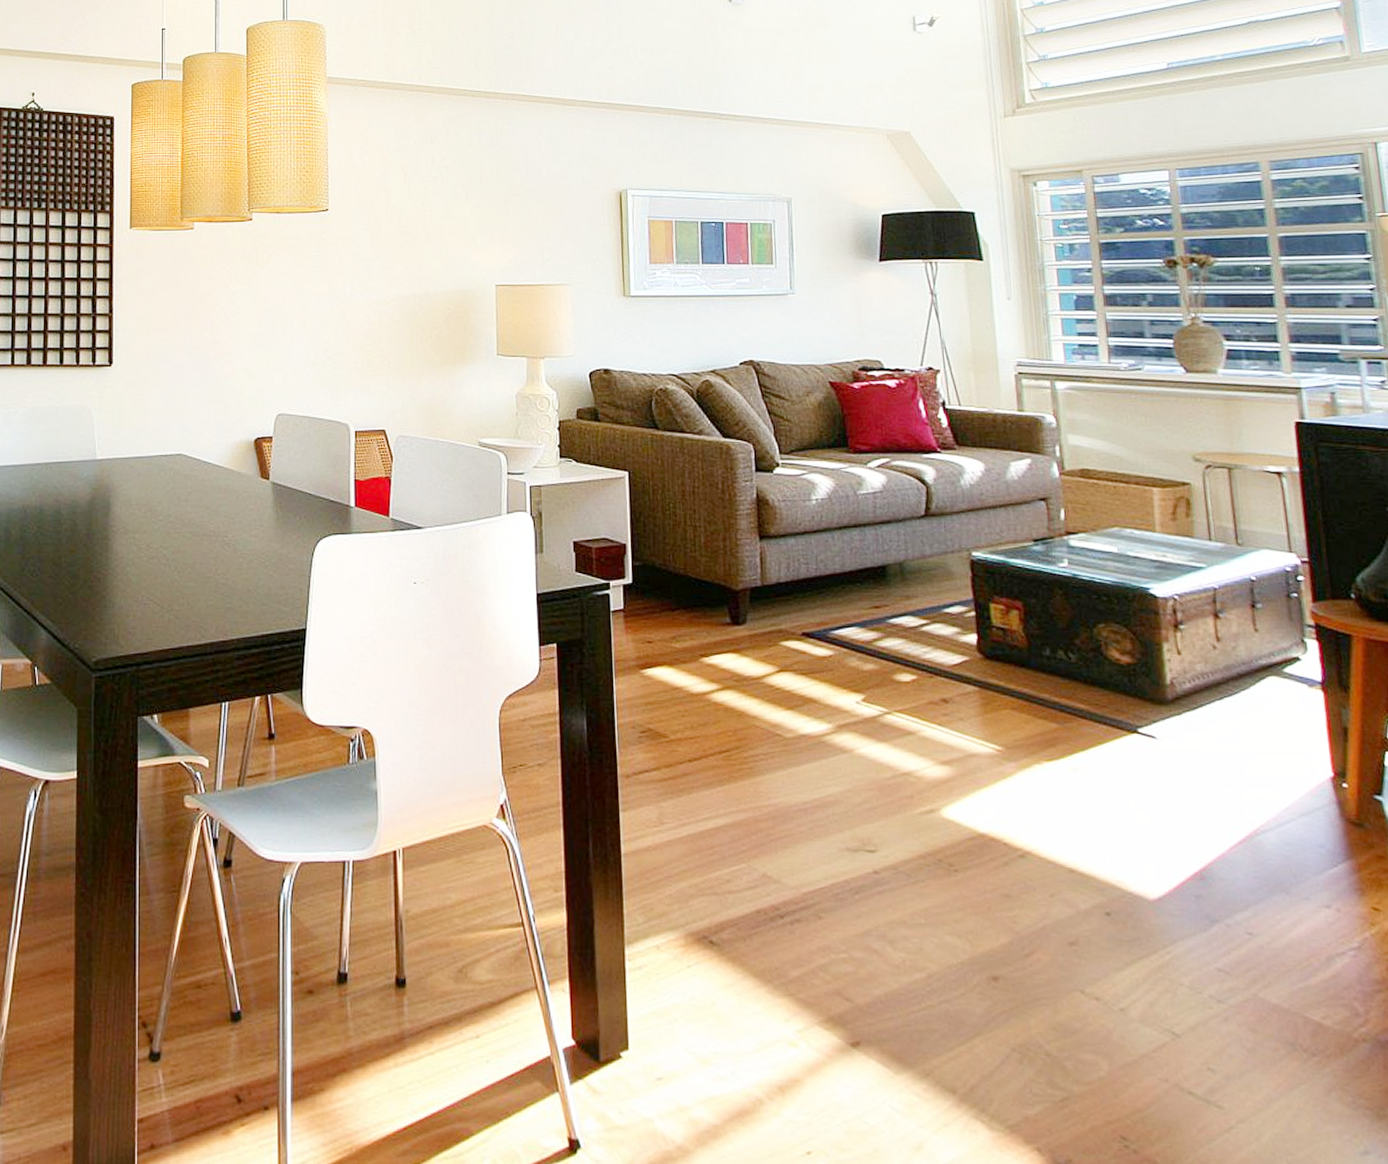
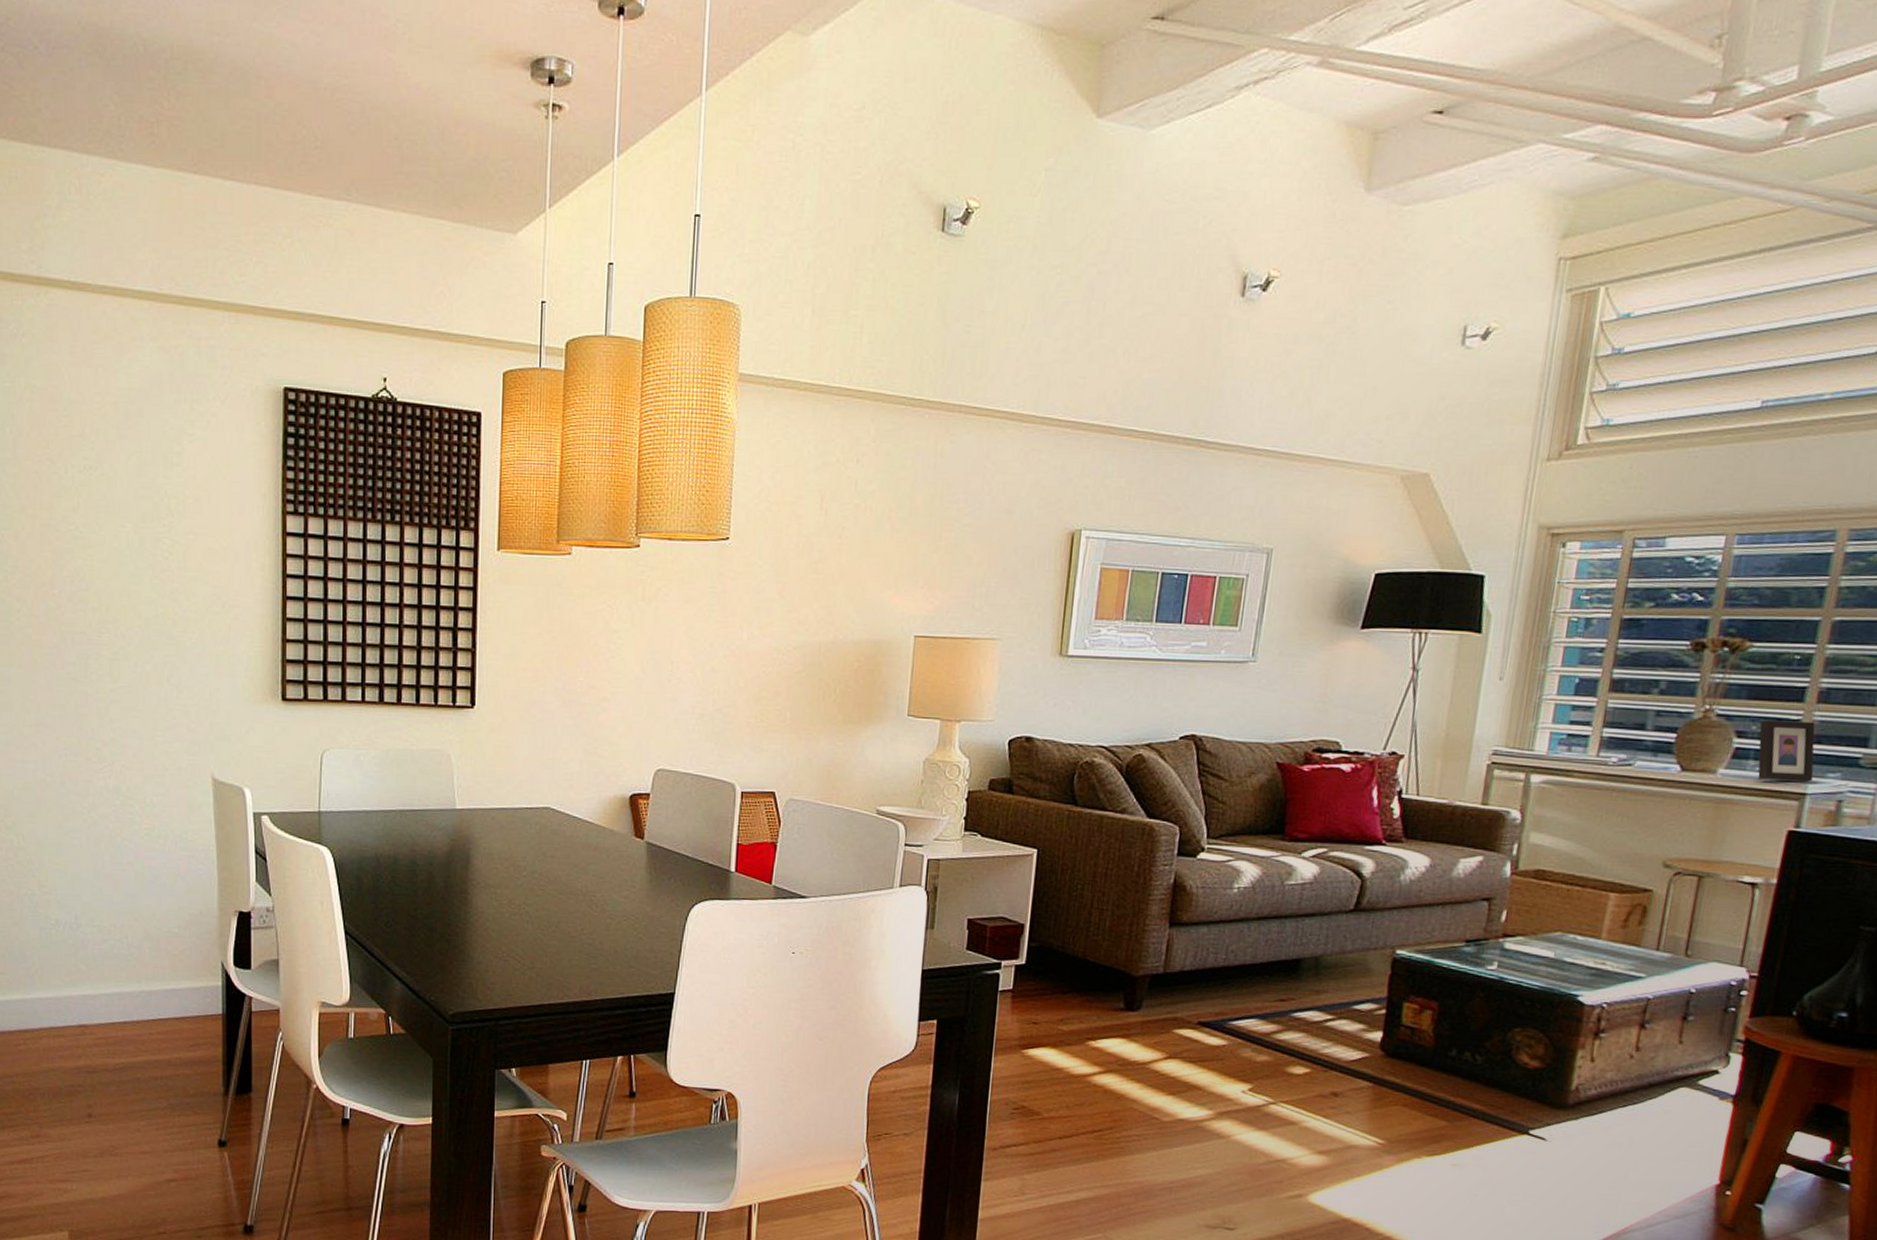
picture frame: none [1243,324,1303,377] -> present [1757,720,1815,782]

